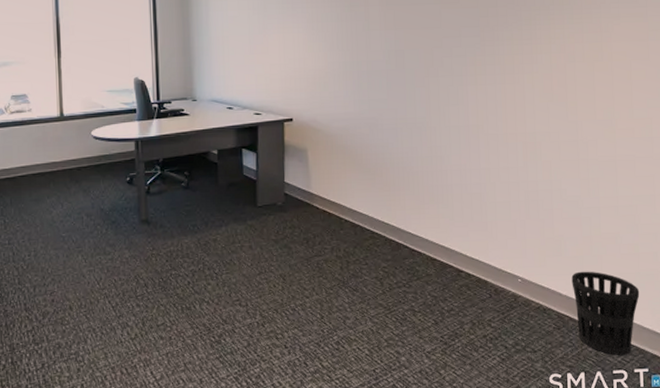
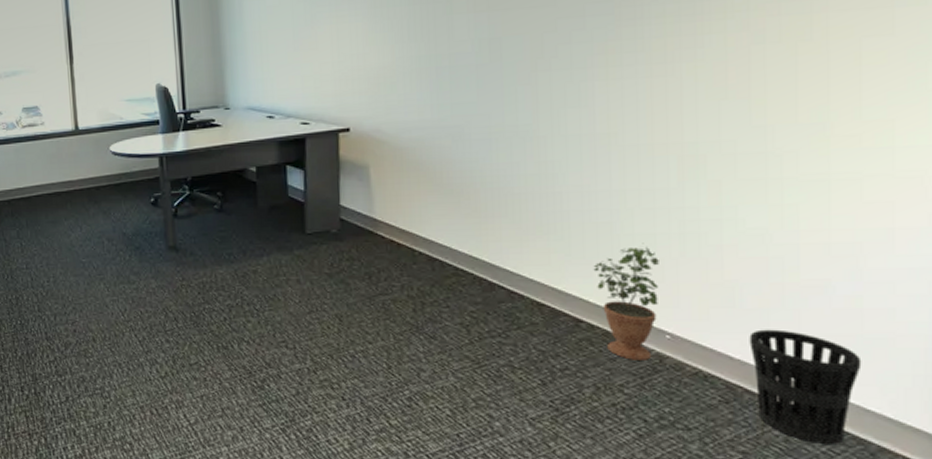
potted plant: none [469,208,513,300] -> present [593,243,659,360]

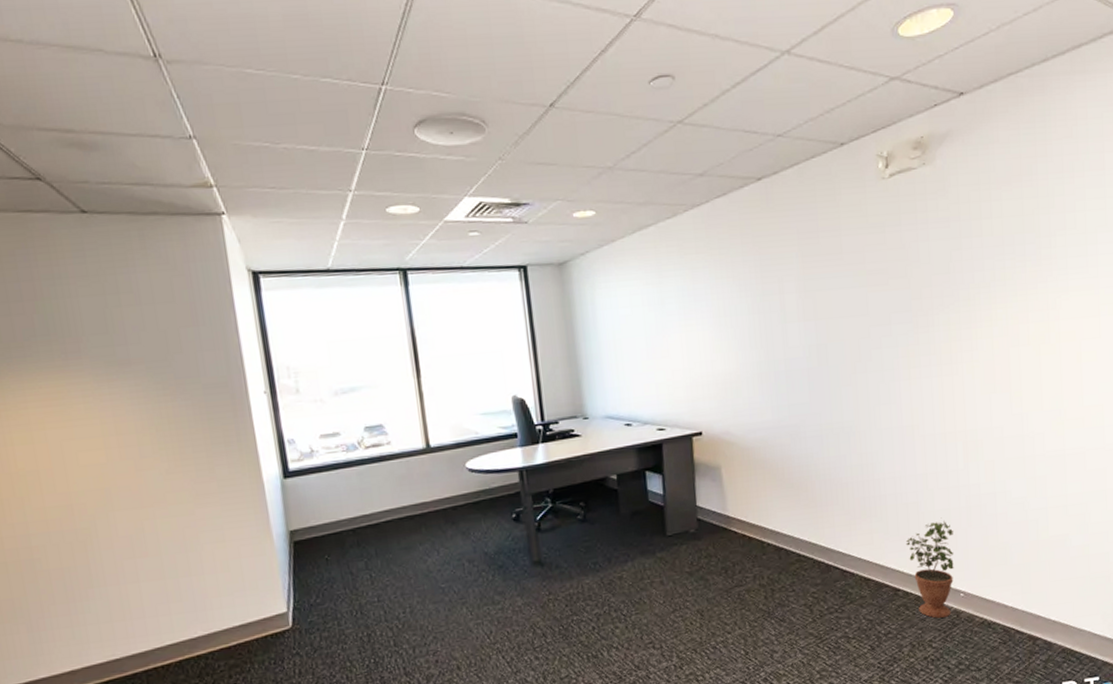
wastebasket: present [749,329,862,444] -> none [1017,578,1090,666]

